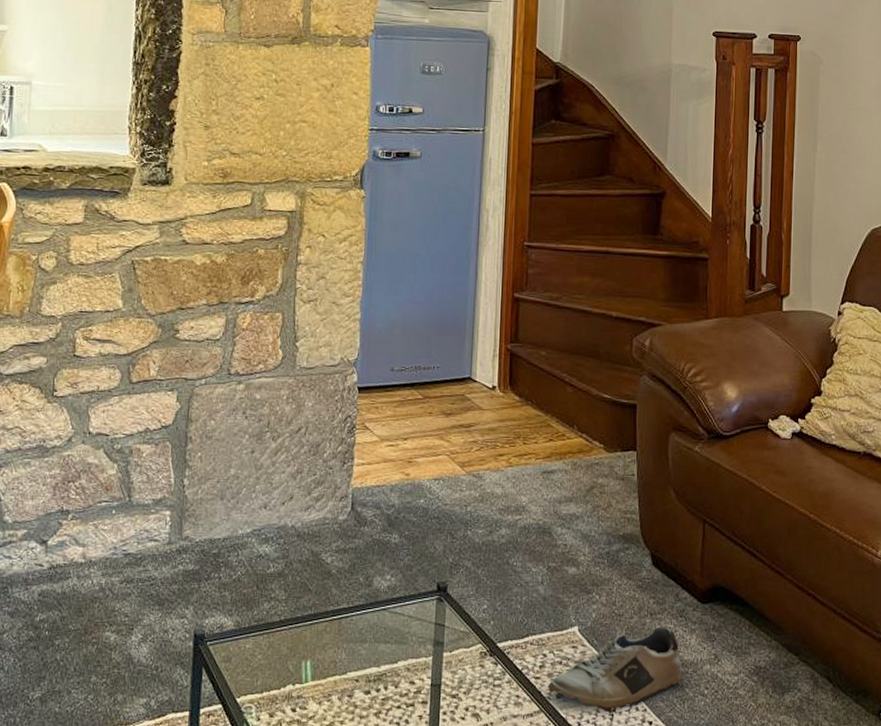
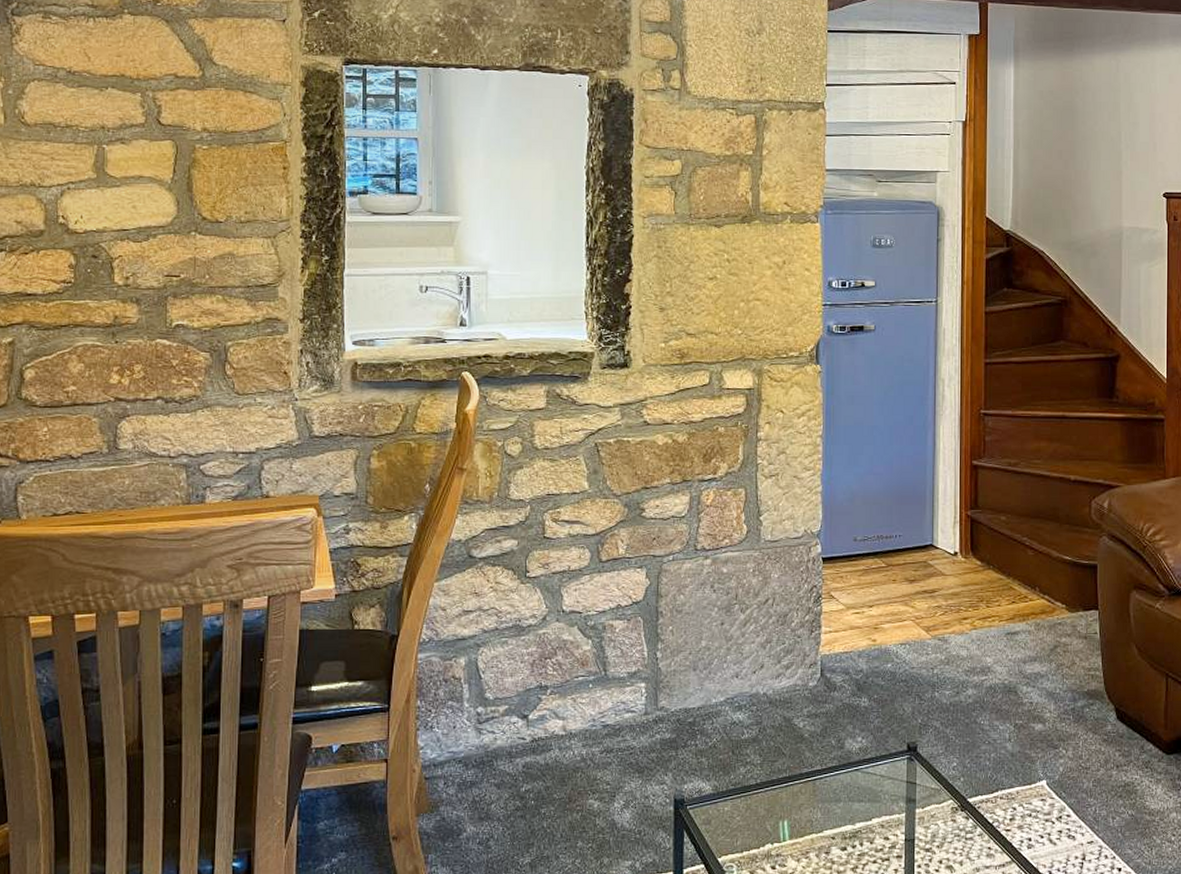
shoe: present [547,626,684,714] -> none [1018,778,1151,862]

